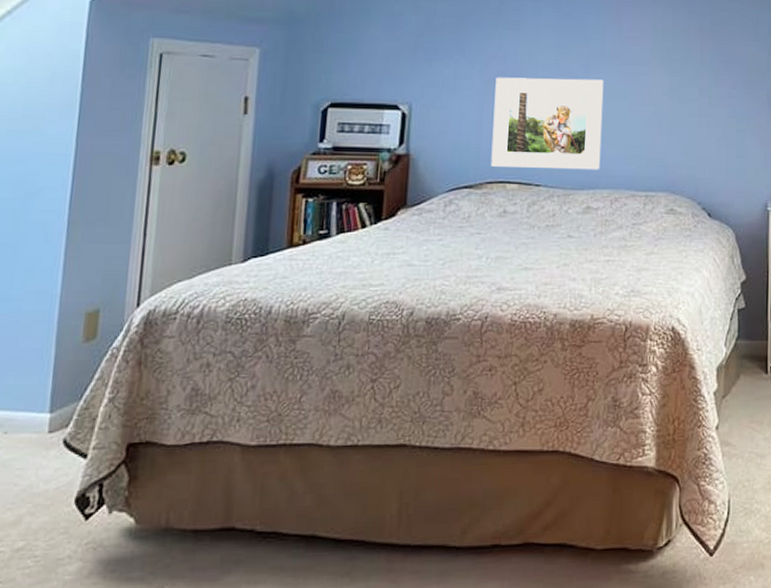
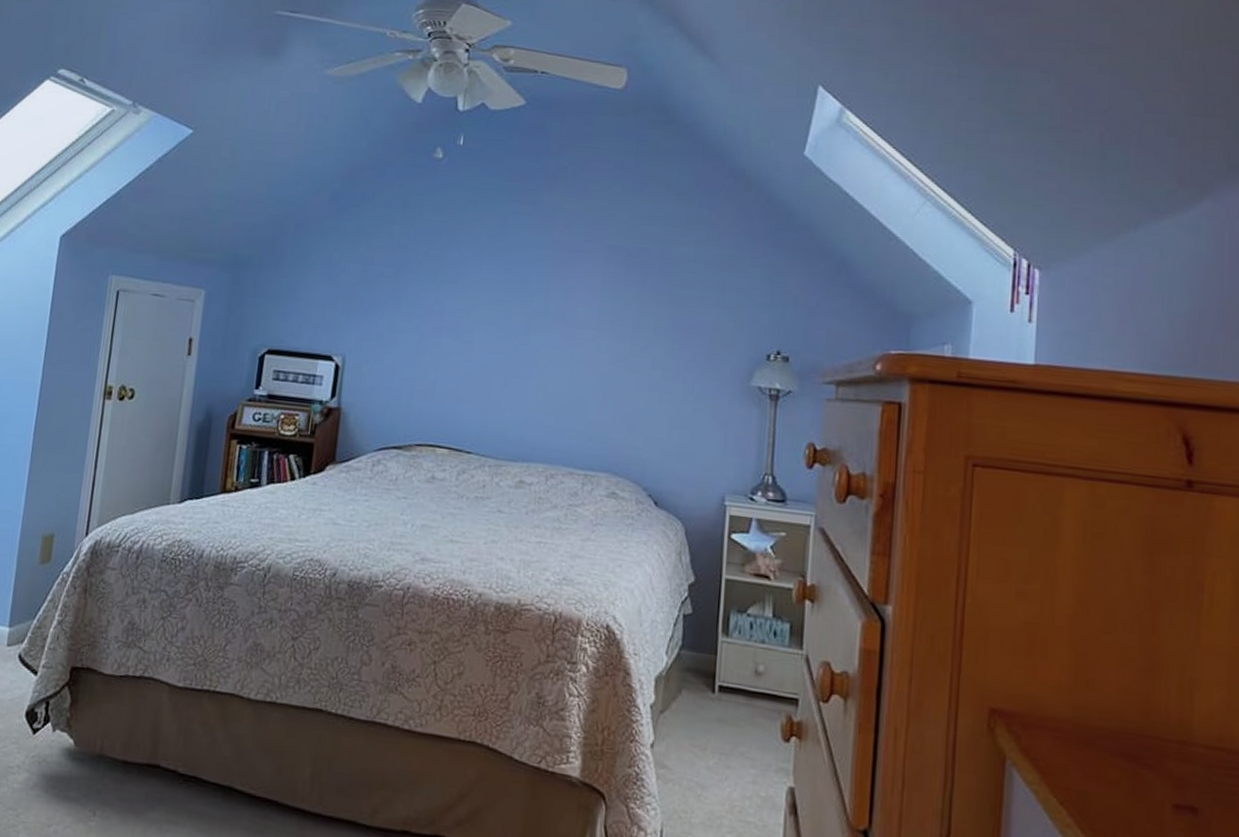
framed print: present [490,77,604,170] -> none [421,333,546,442]

